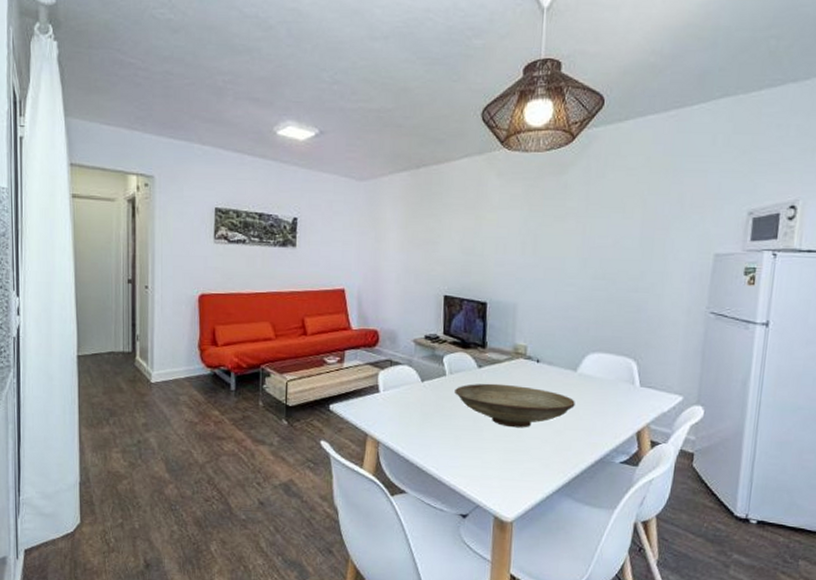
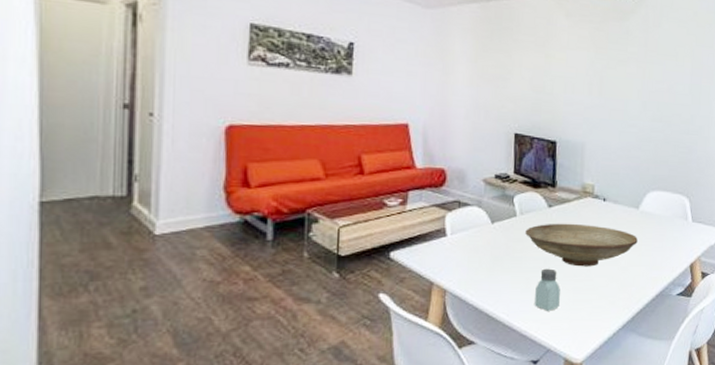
saltshaker: none [464,427,490,469] -> present [535,268,560,311]

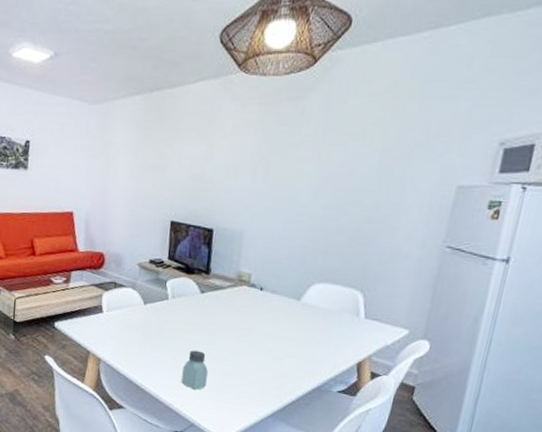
decorative bowl: present [525,223,638,267] -> none [176,308,297,354]

